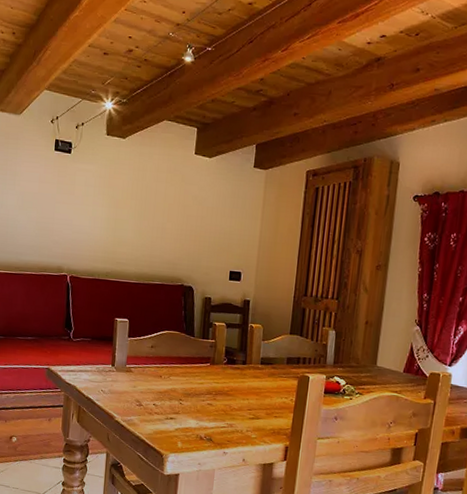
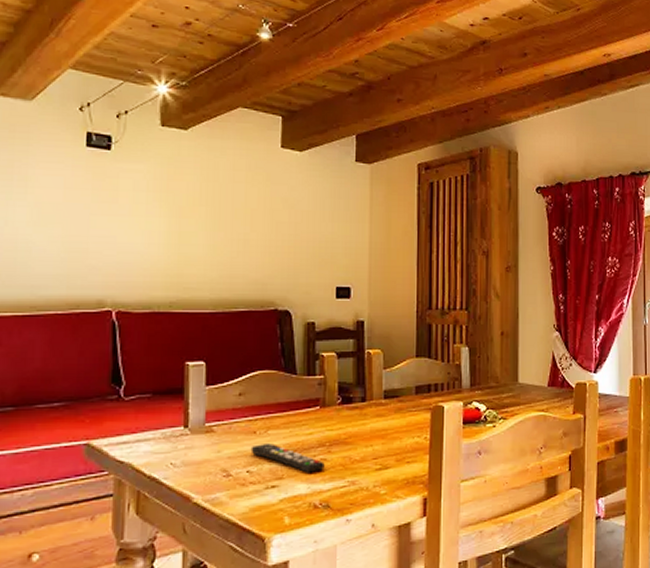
remote control: none [157,385,211,413] -> present [250,442,325,473]

